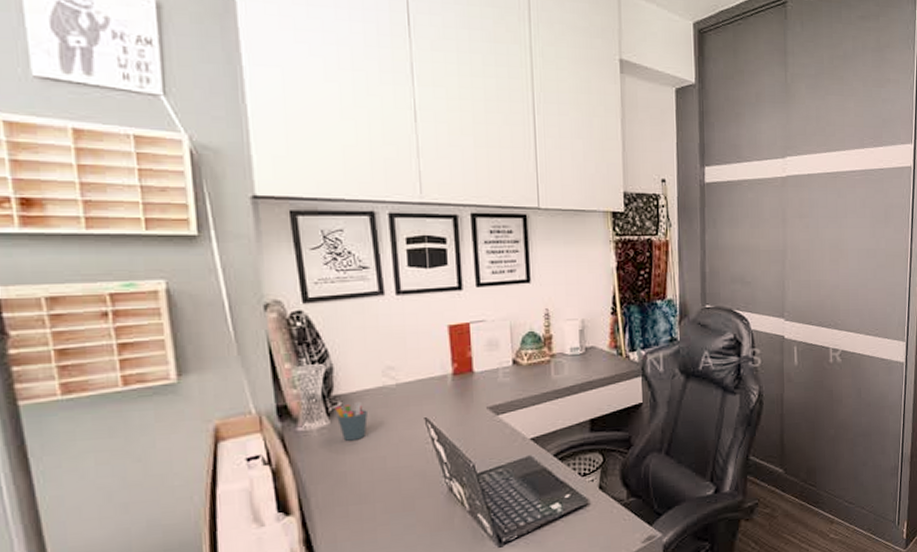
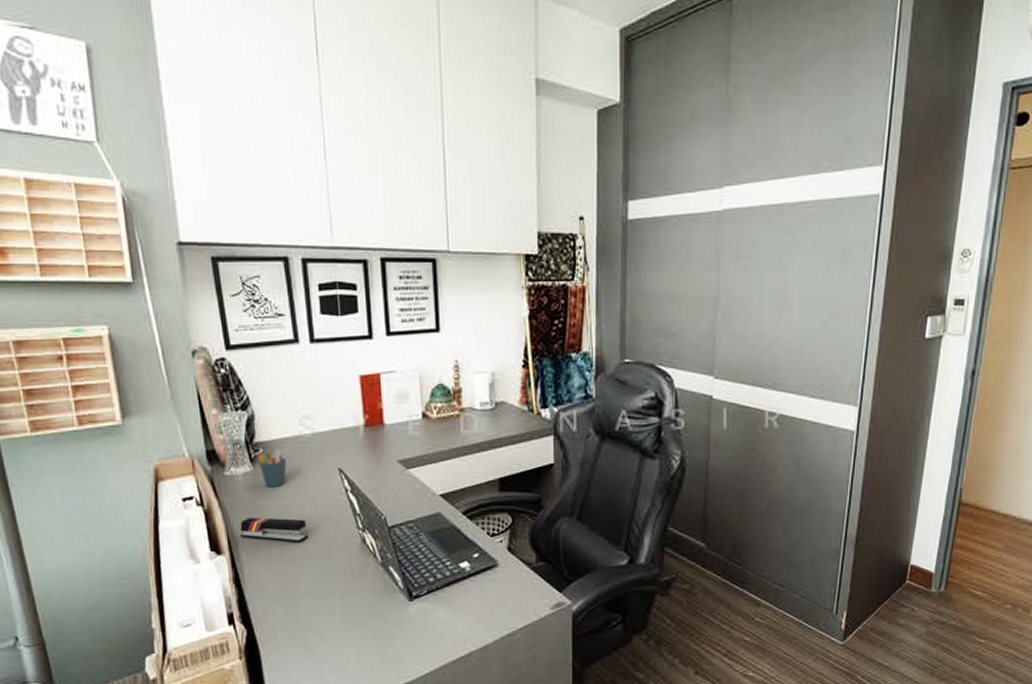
stapler: none [313,472,390,497] -> present [240,517,308,543]

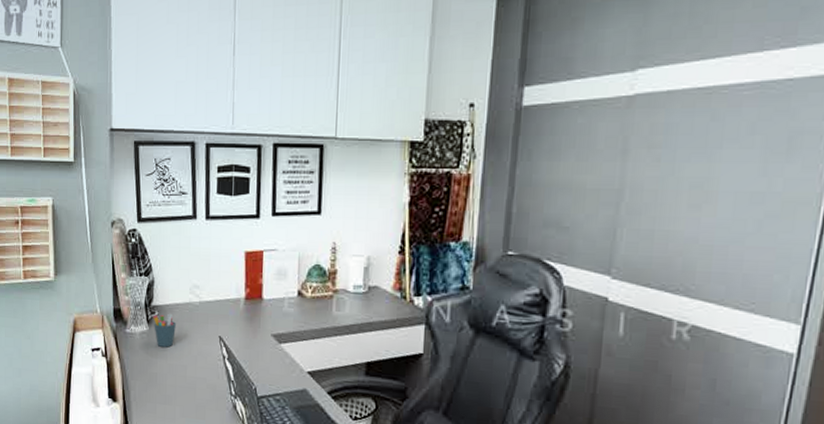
stapler: present [240,517,308,543] -> none [133,372,188,401]

